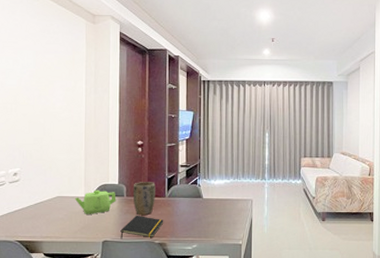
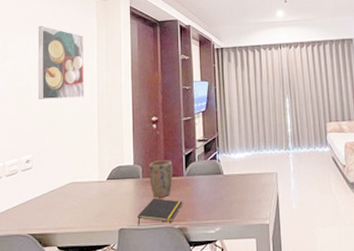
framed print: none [25,44,73,118] -> present [37,26,85,100]
teapot: present [75,189,116,214] -> none [89,172,132,200]

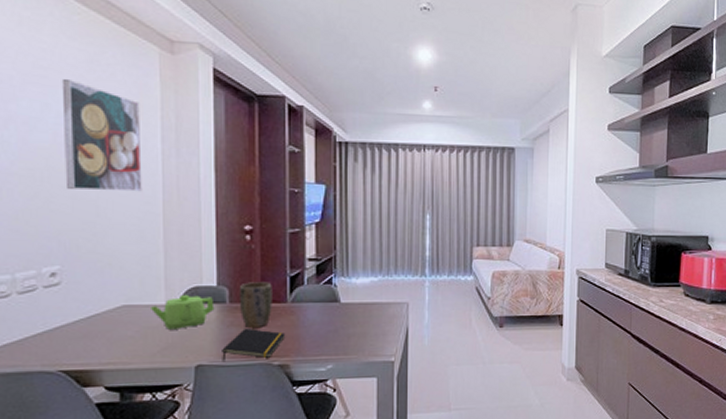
teapot: none [89,172,132,200] -> present [151,294,215,330]

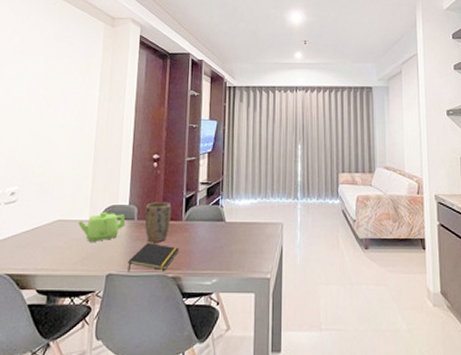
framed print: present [61,79,142,192] -> none [31,49,87,129]

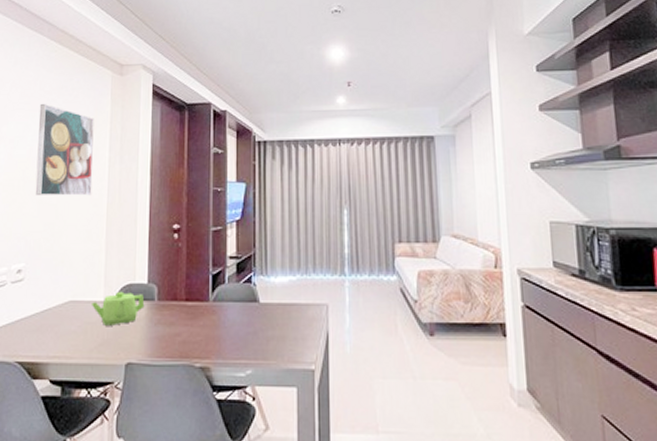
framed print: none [31,49,87,129] -> present [35,104,94,196]
notepad: present [127,243,180,271] -> none [149,328,207,360]
plant pot: present [144,202,171,242] -> none [166,280,196,326]

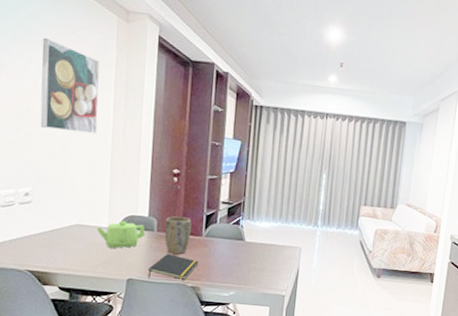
notepad: none [149,328,207,360] -> present [148,254,199,280]
plant pot: none [166,280,196,326] -> present [164,216,192,254]

